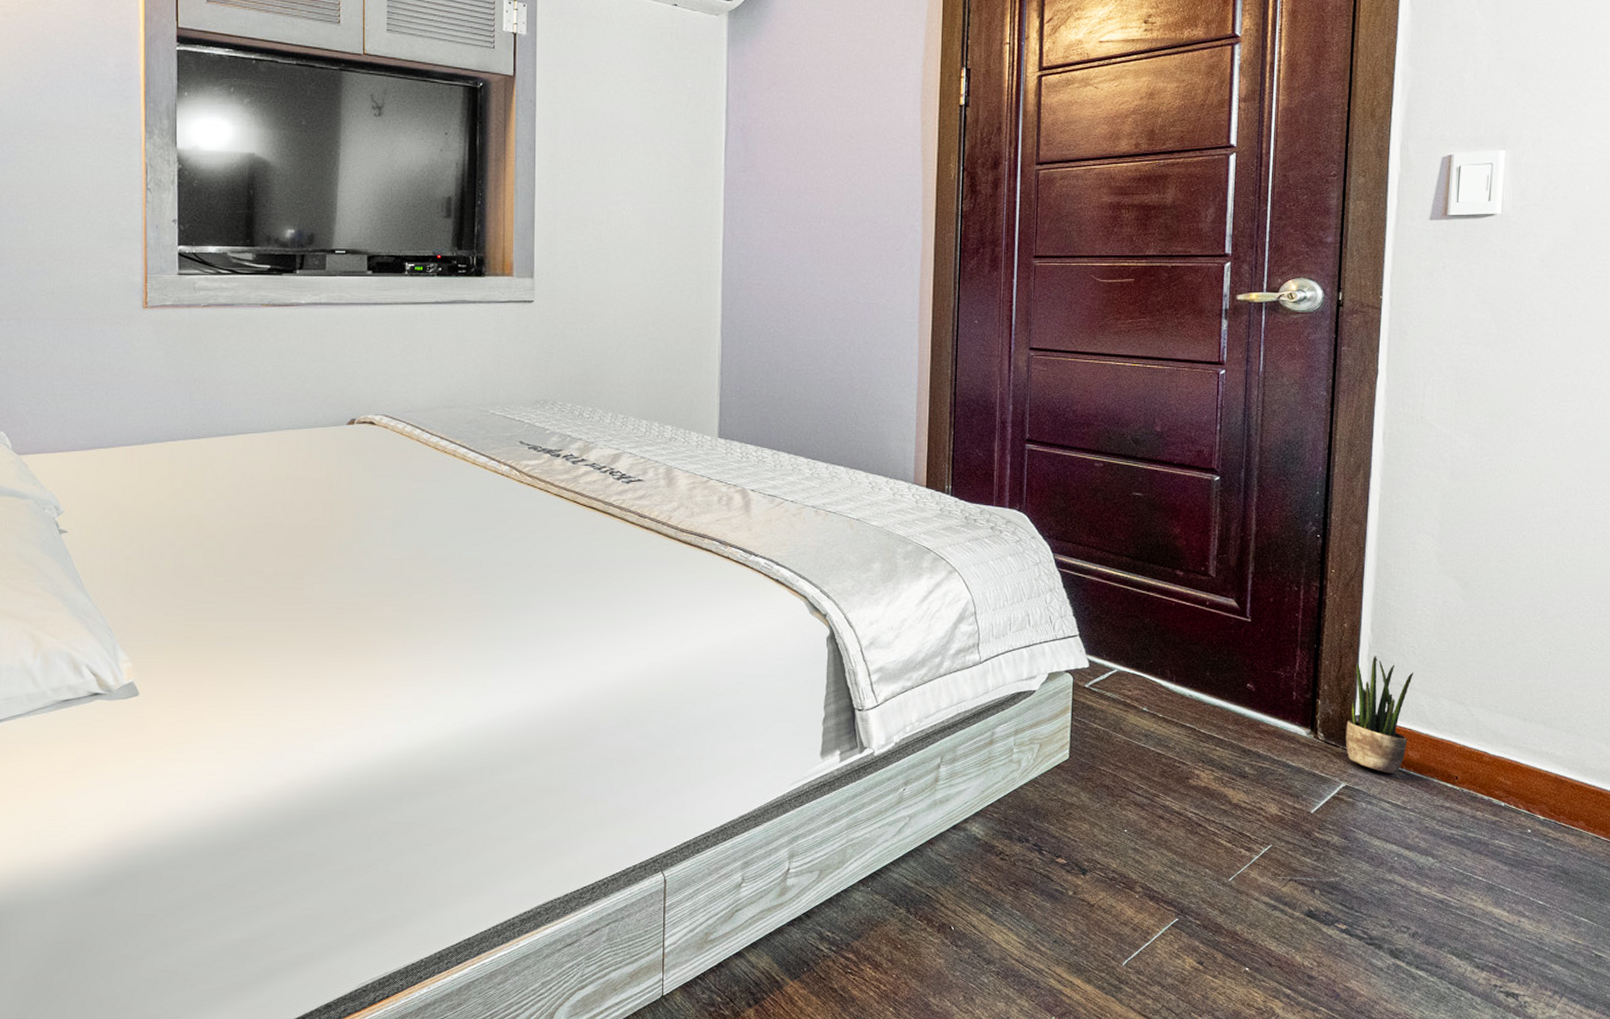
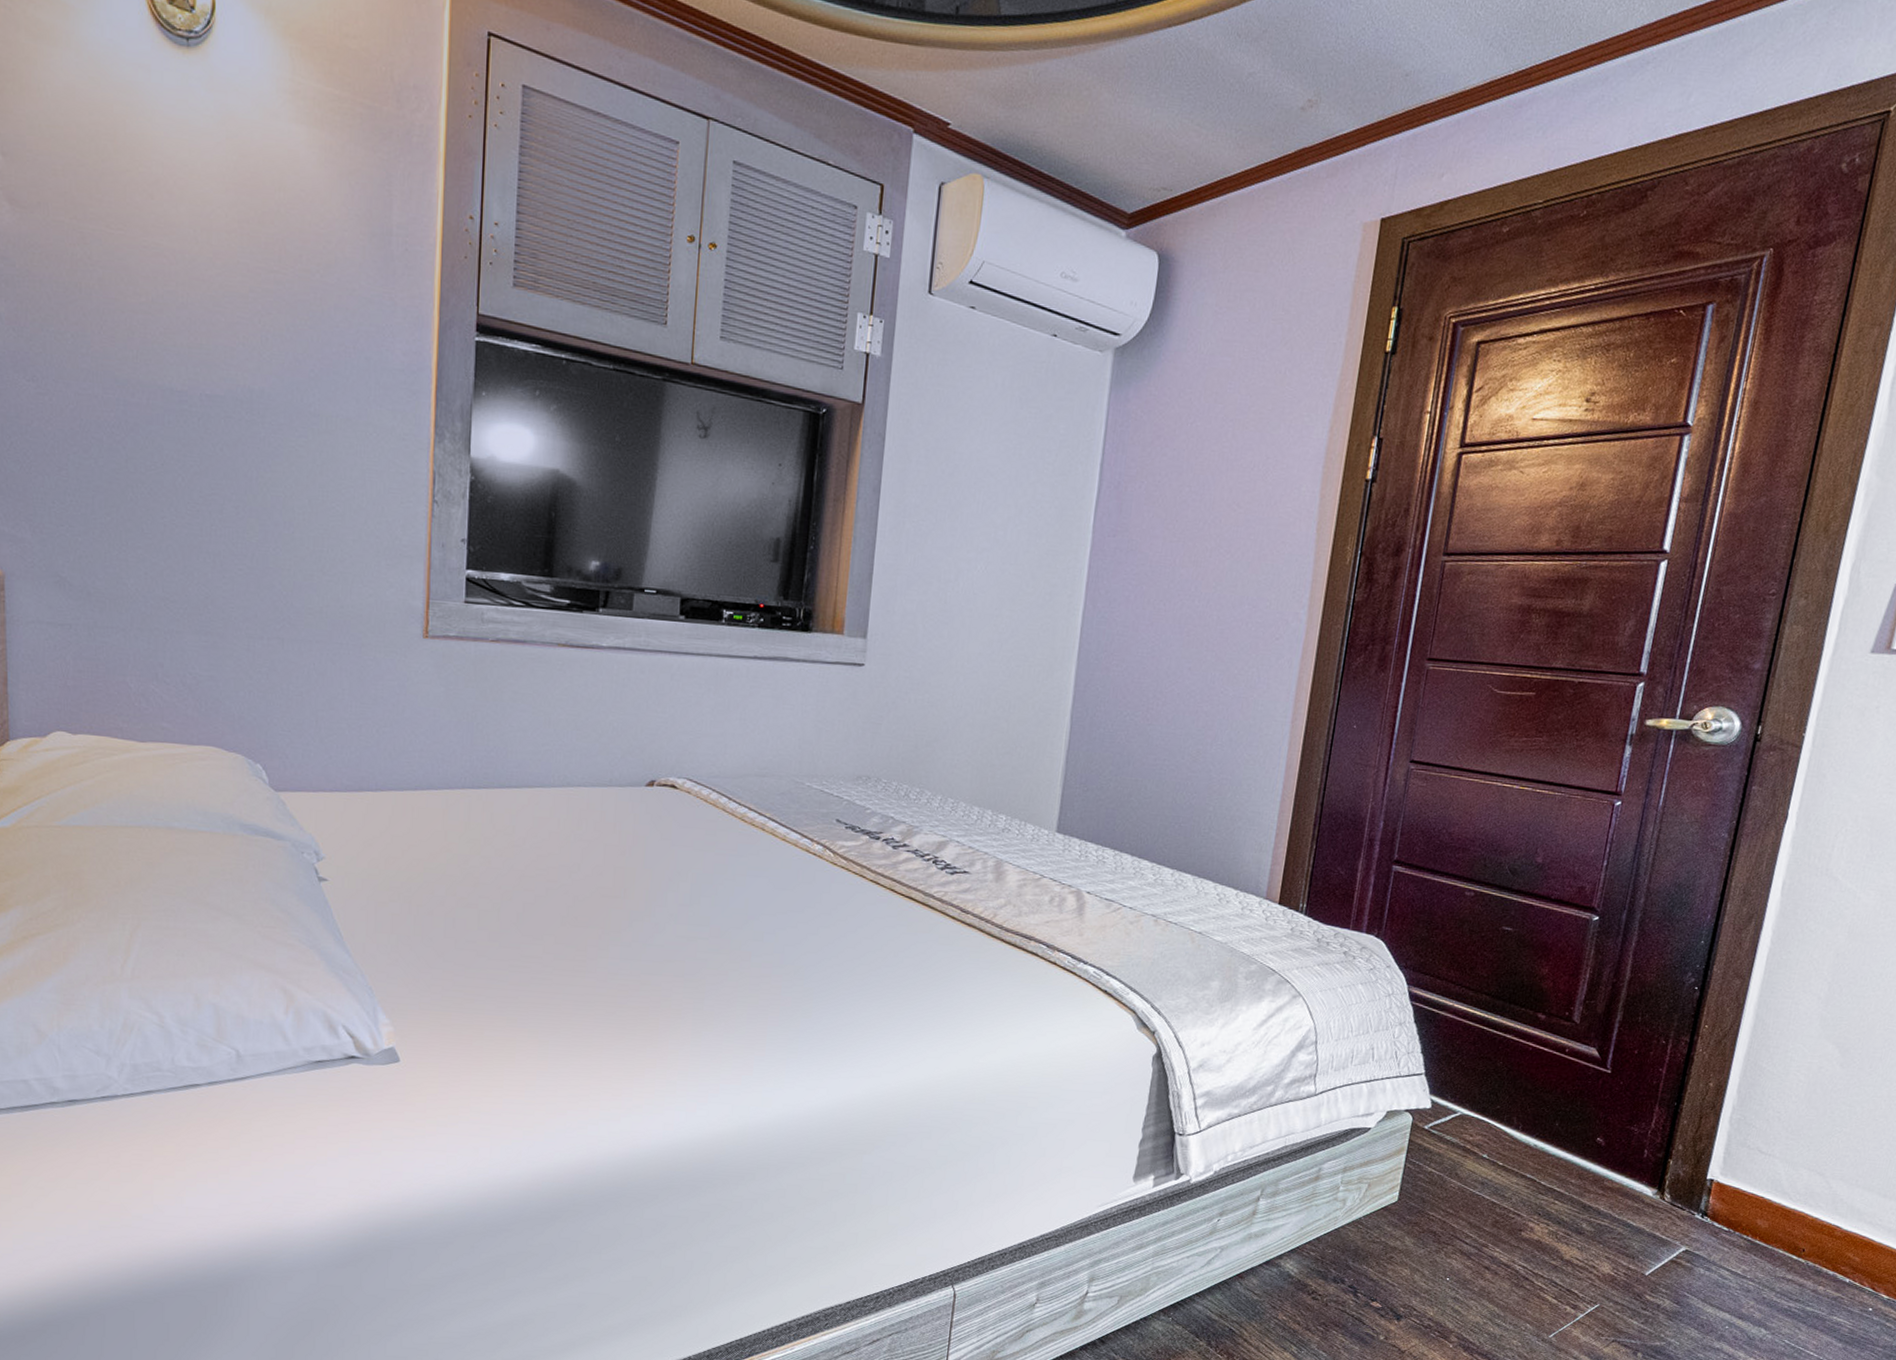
potted plant: present [1345,656,1413,773] -> none [1691,1119,1775,1241]

